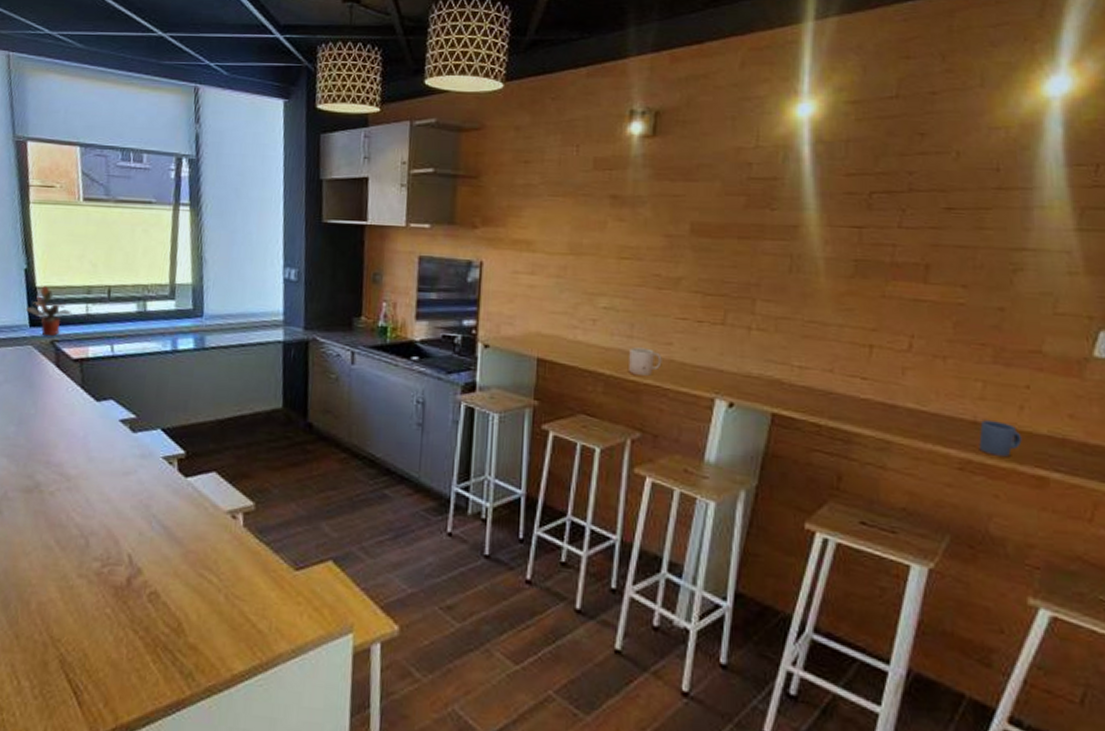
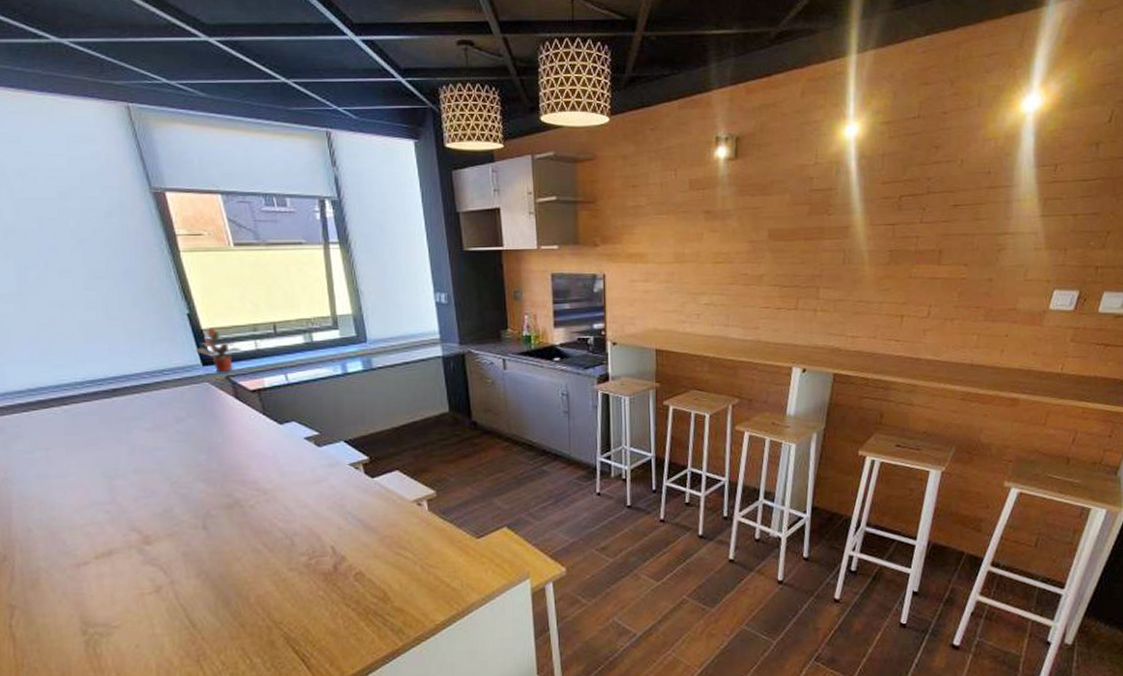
mug: present [627,347,662,377] -> none [726,333,752,356]
mug: present [979,420,1022,458] -> none [974,362,1002,388]

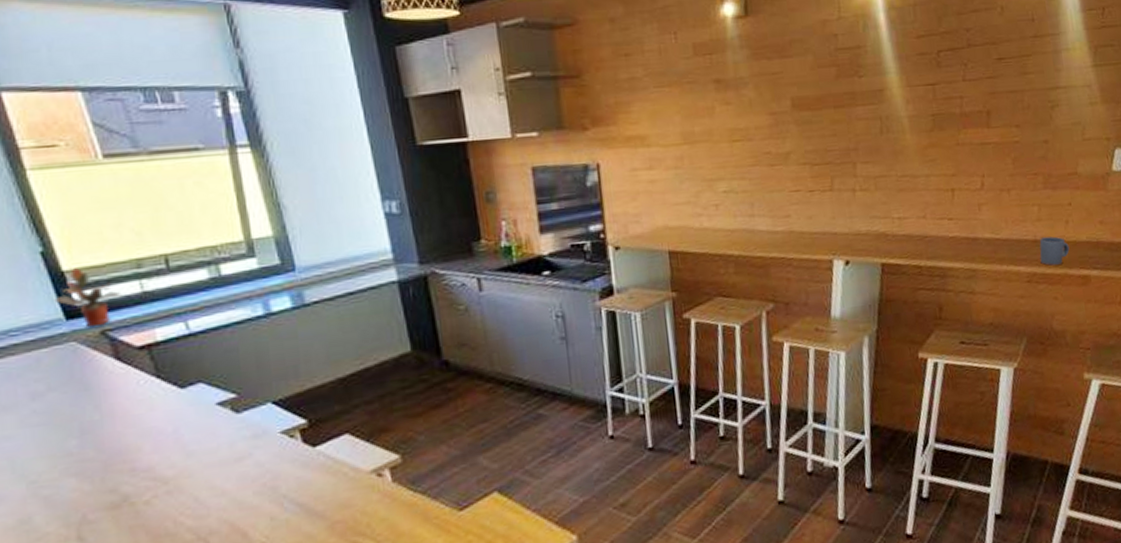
mug: none [974,362,1002,388] -> present [1039,236,1070,266]

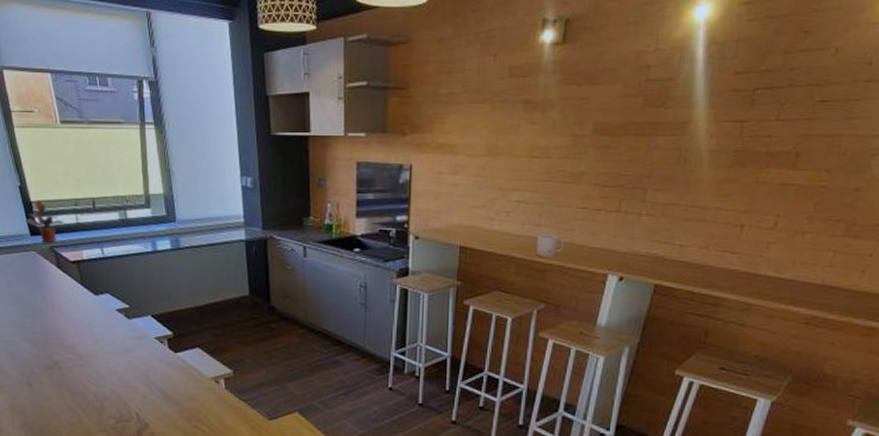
mug: none [753,223,784,252] -> present [535,234,565,259]
mug: present [1039,236,1070,266] -> none [823,284,860,314]

